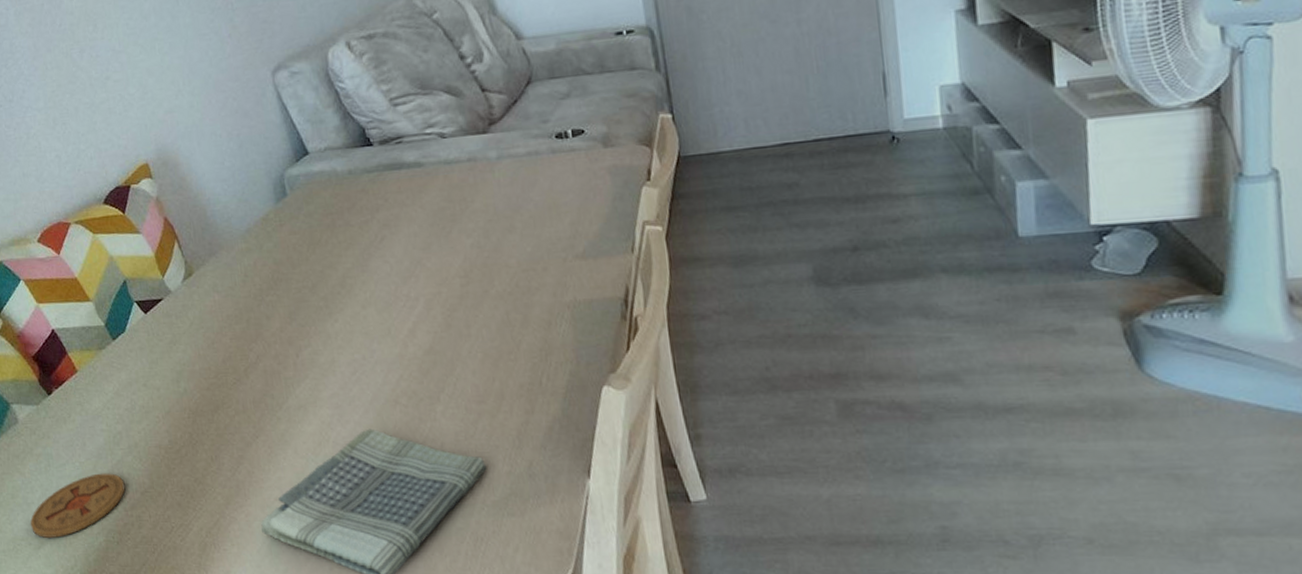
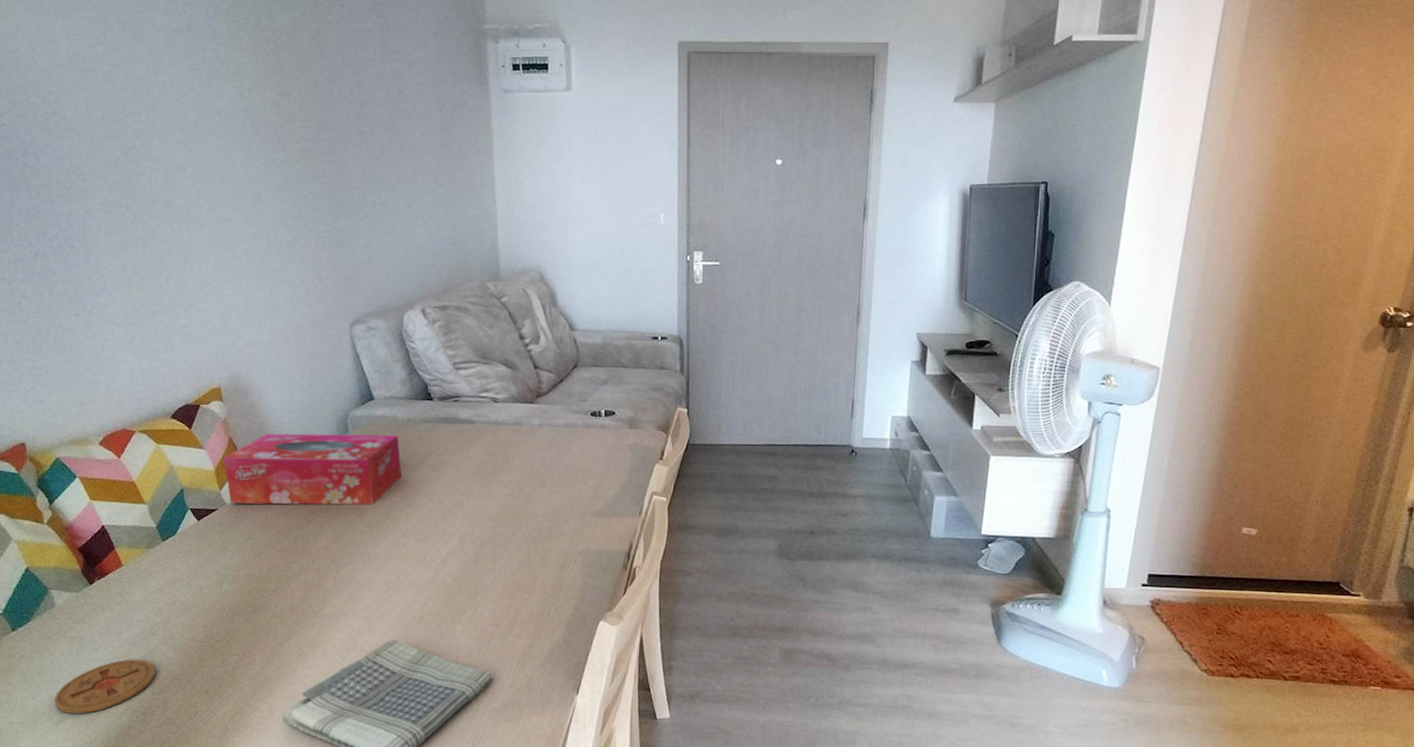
tissue box: none [160,191,351,291] -> present [222,433,402,505]

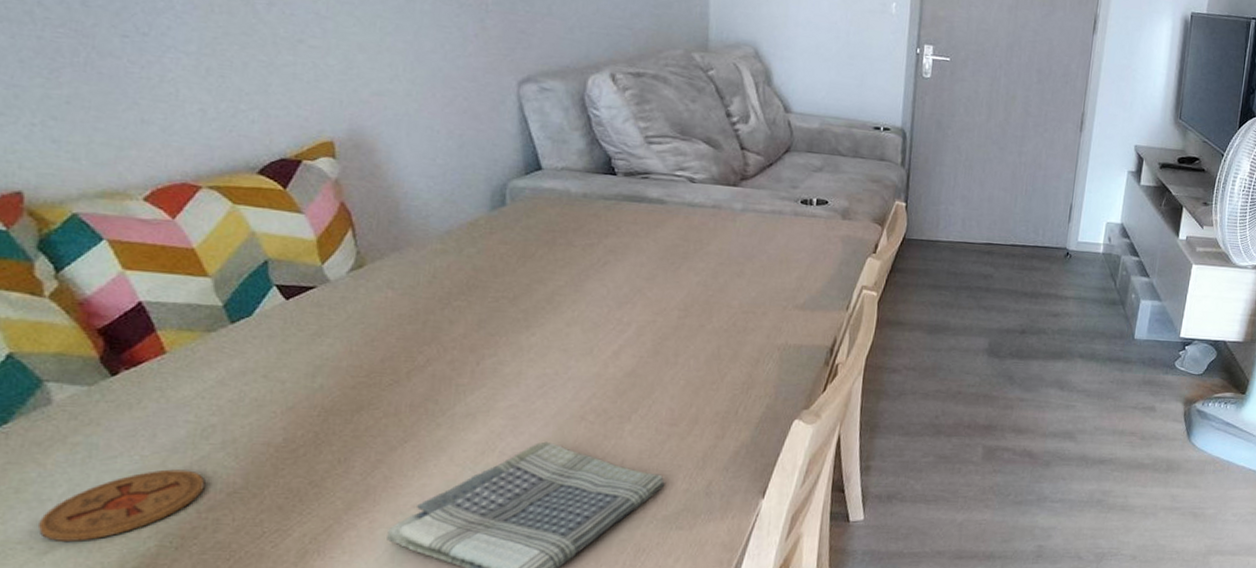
tissue box: present [222,433,402,505] -> none [329,200,571,289]

